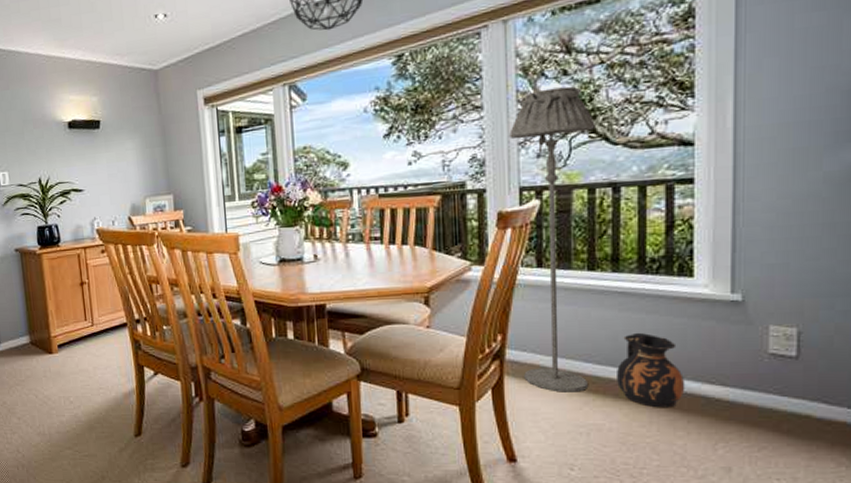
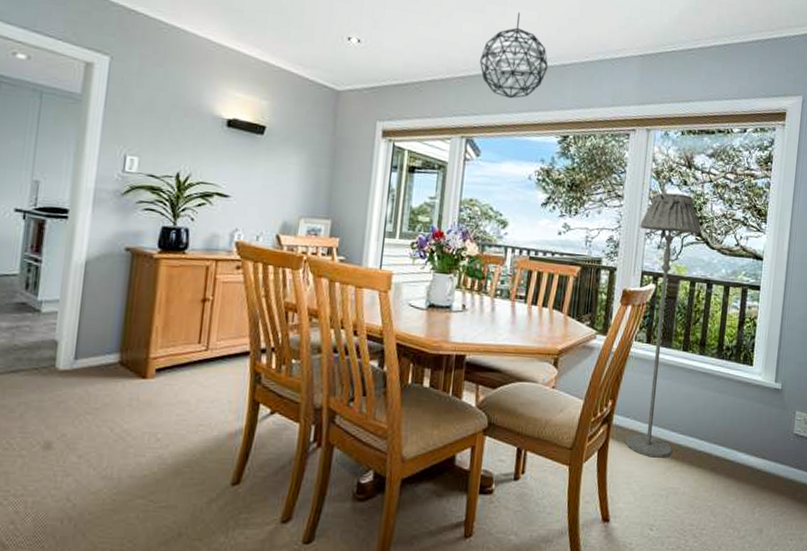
ceramic jug: present [615,332,685,408] -> none [692,408,739,476]

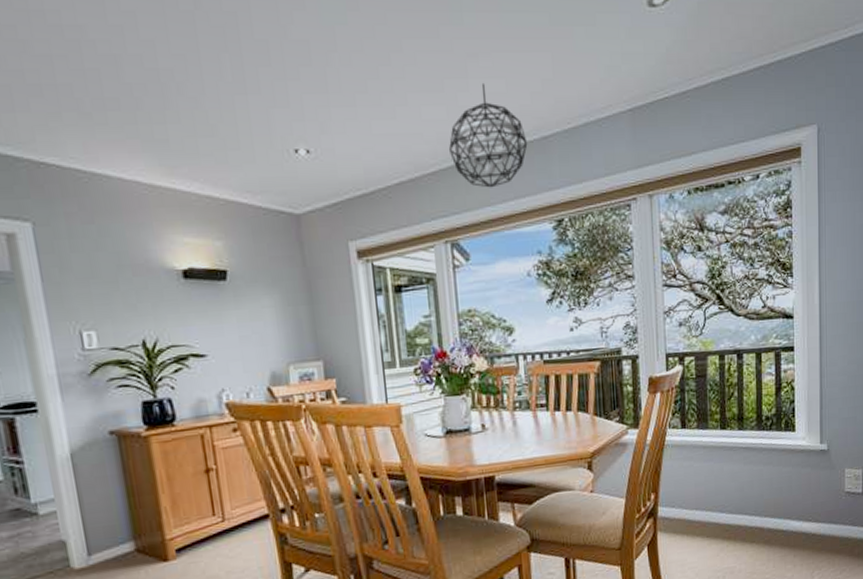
floor lamp: present [625,192,701,458] -> none [656,261,724,542]

